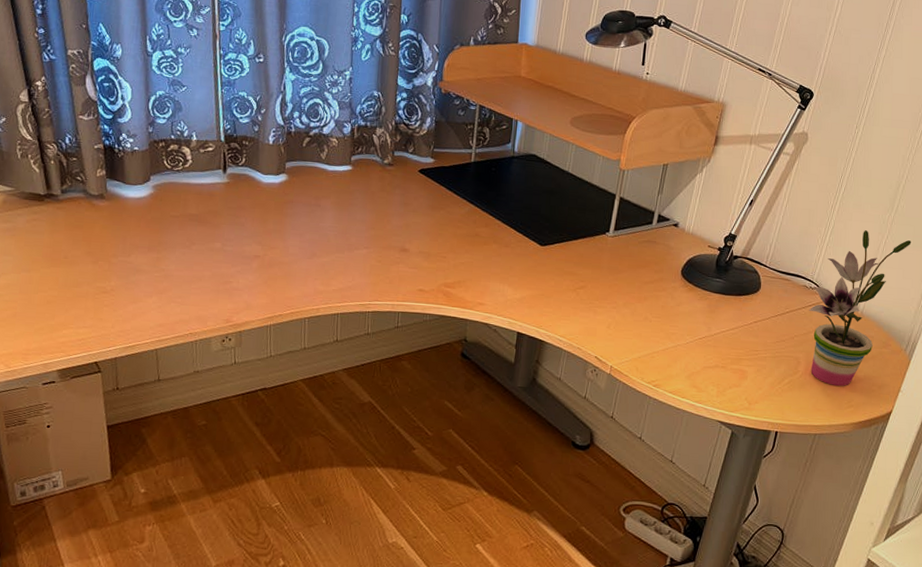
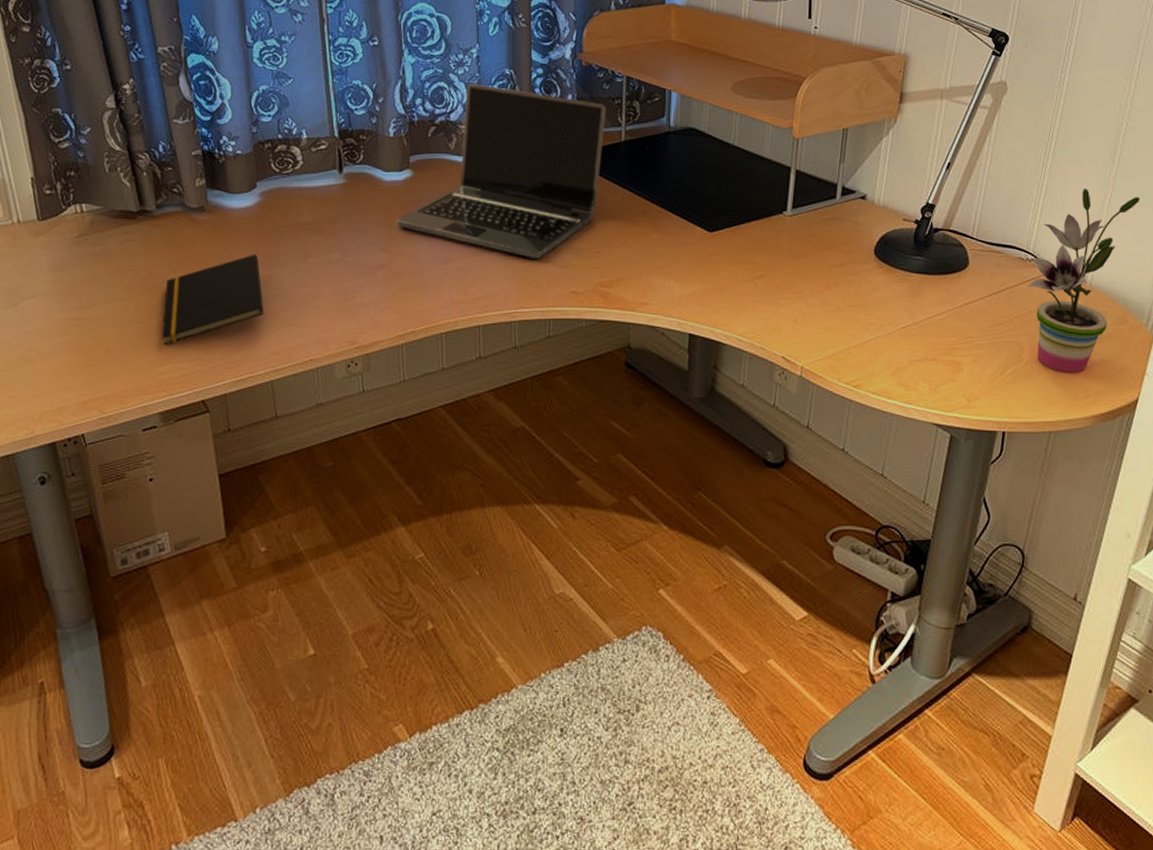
notepad: none [62,238,153,312] -> present [162,254,264,344]
laptop: none [272,102,460,259] -> present [397,84,606,258]

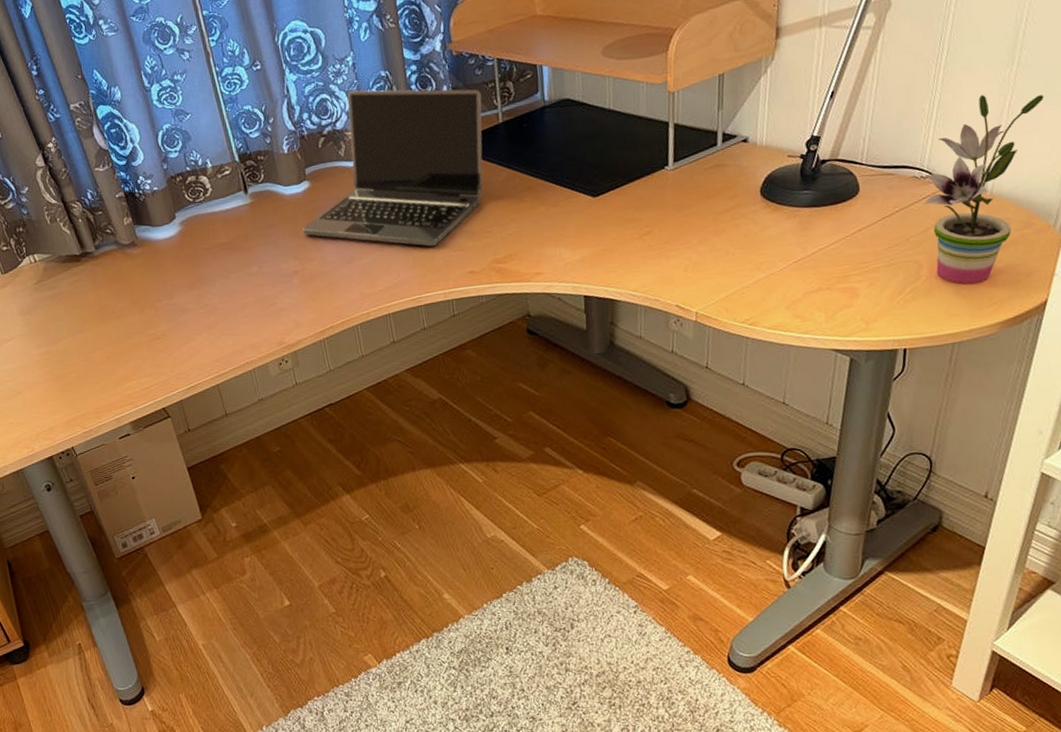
notepad: present [162,254,264,344] -> none [115,277,201,365]

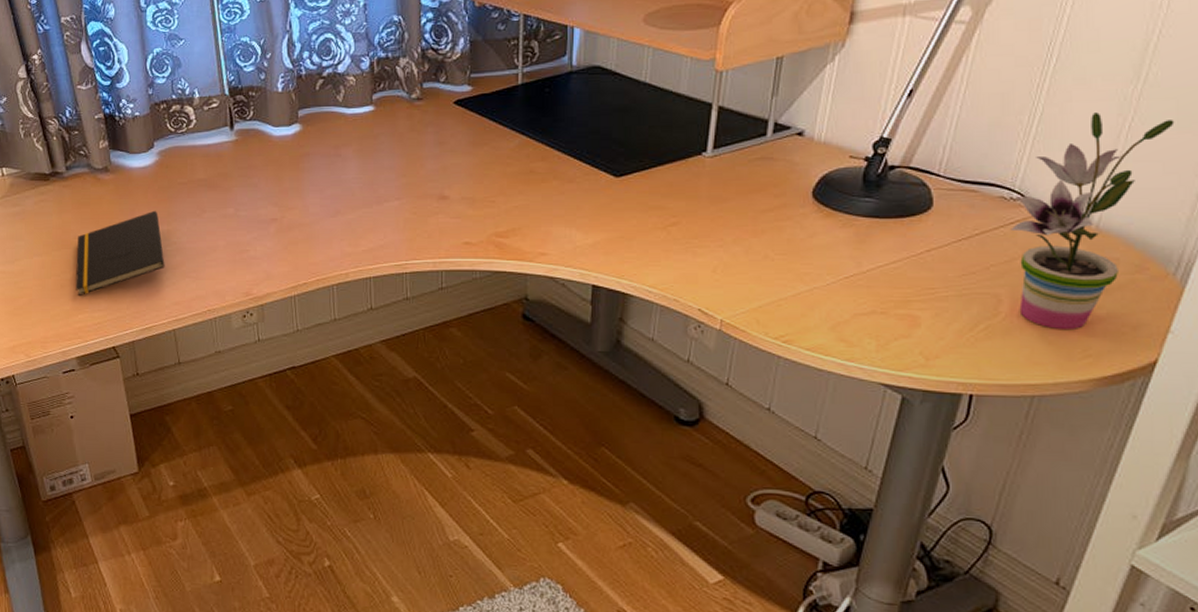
notepad: none [115,277,201,365] -> present [76,210,165,295]
laptop: present [303,89,483,247] -> none [287,33,501,209]

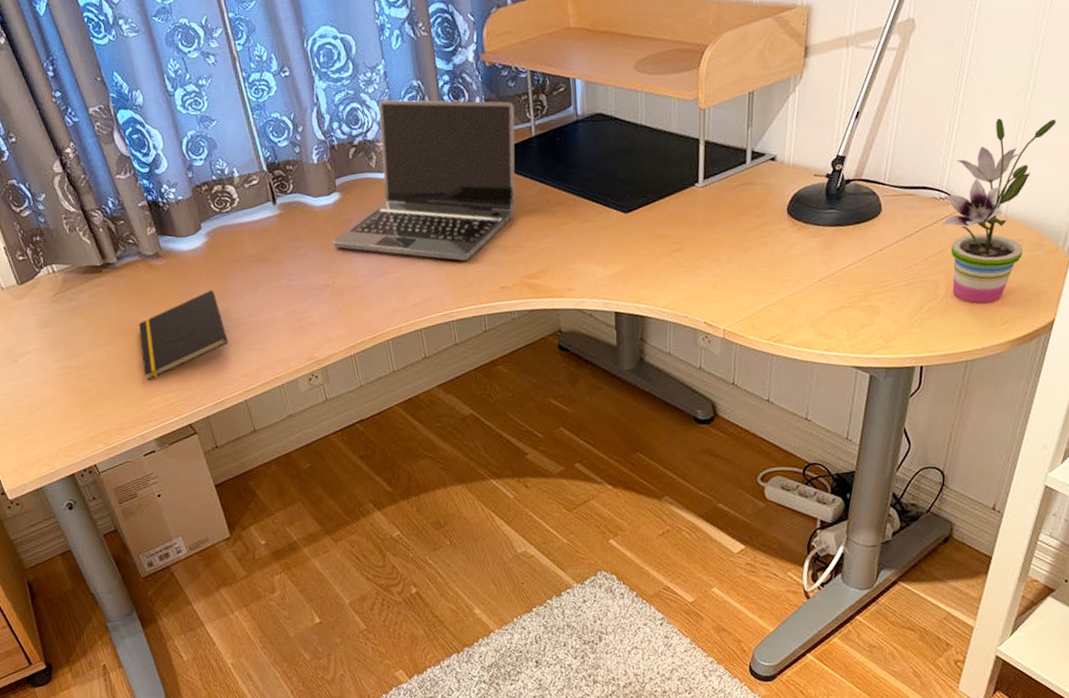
laptop: none [287,33,501,209] -> present [333,100,516,261]

